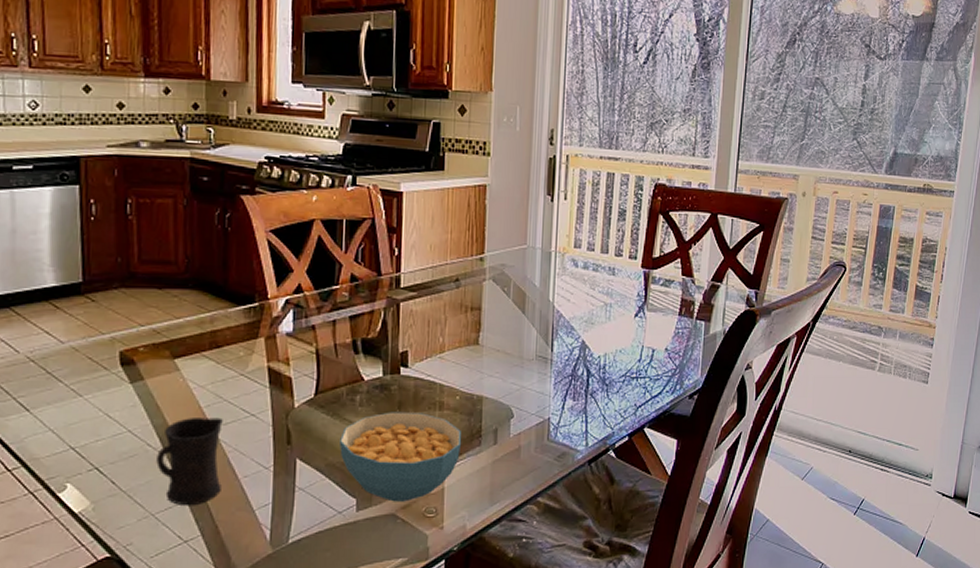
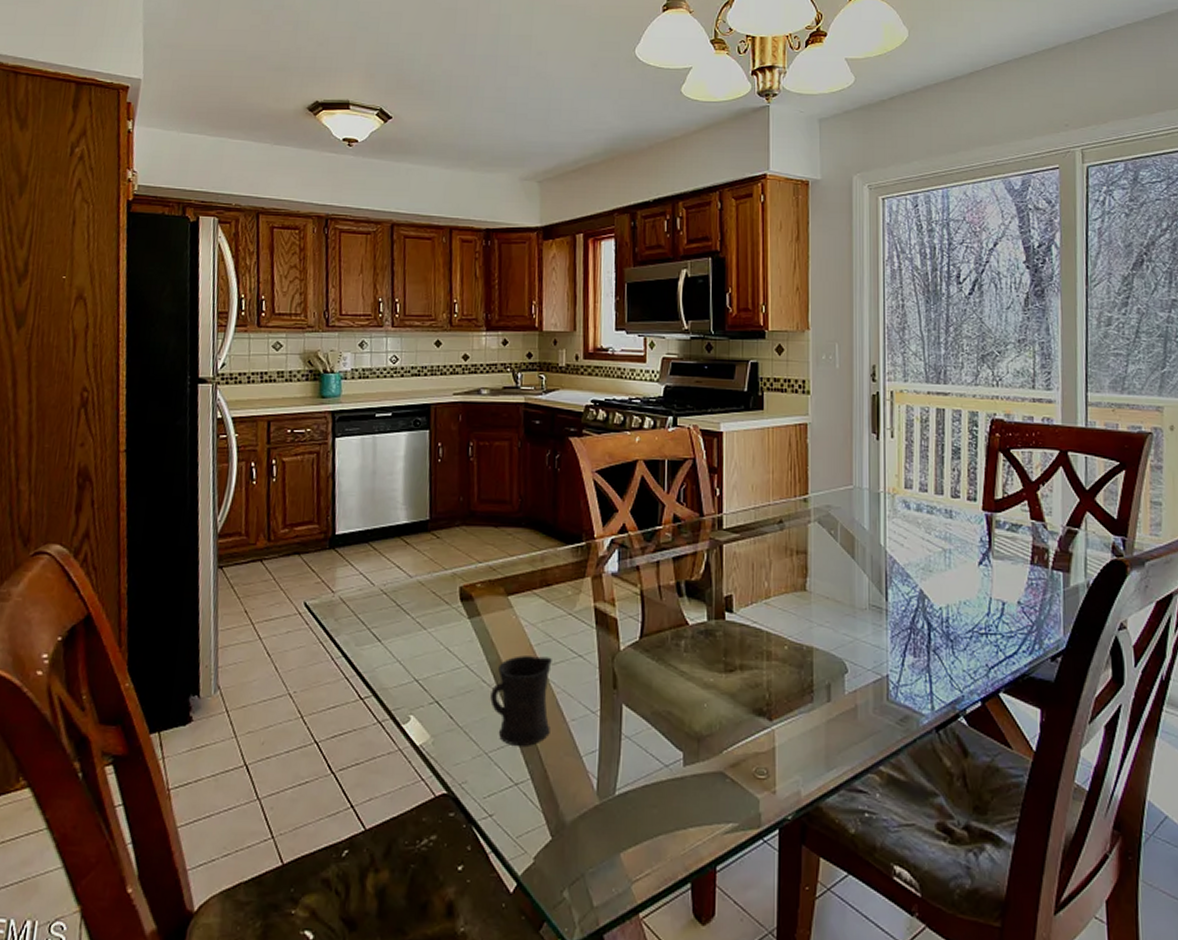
cereal bowl: present [340,411,462,502] -> none [665,659,792,759]

